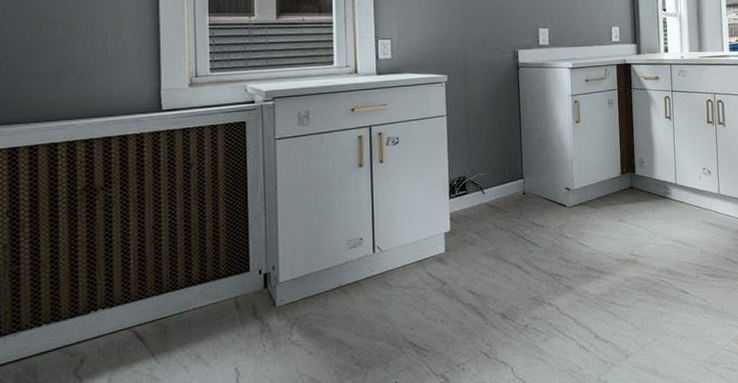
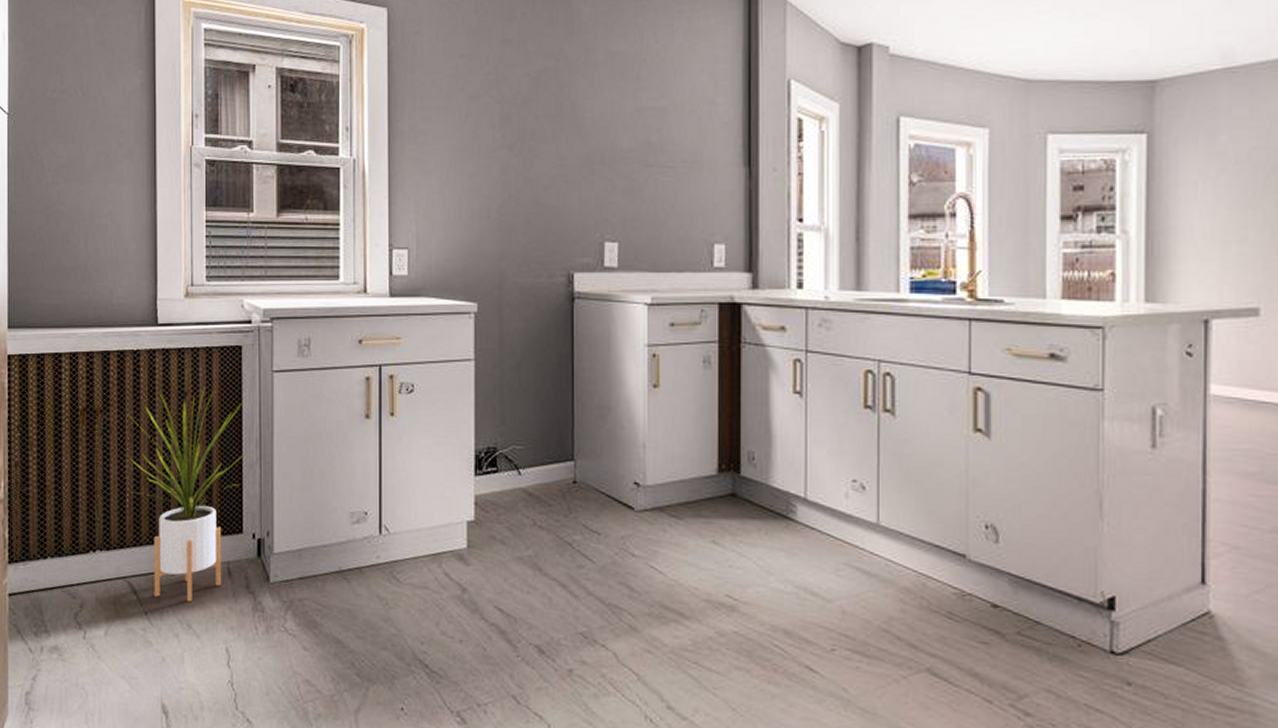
house plant: none [132,157,253,339] -> present [128,387,248,602]

